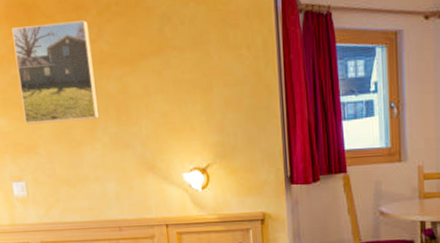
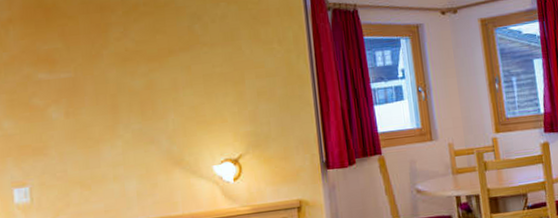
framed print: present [12,20,100,125] -> none [27,20,122,125]

